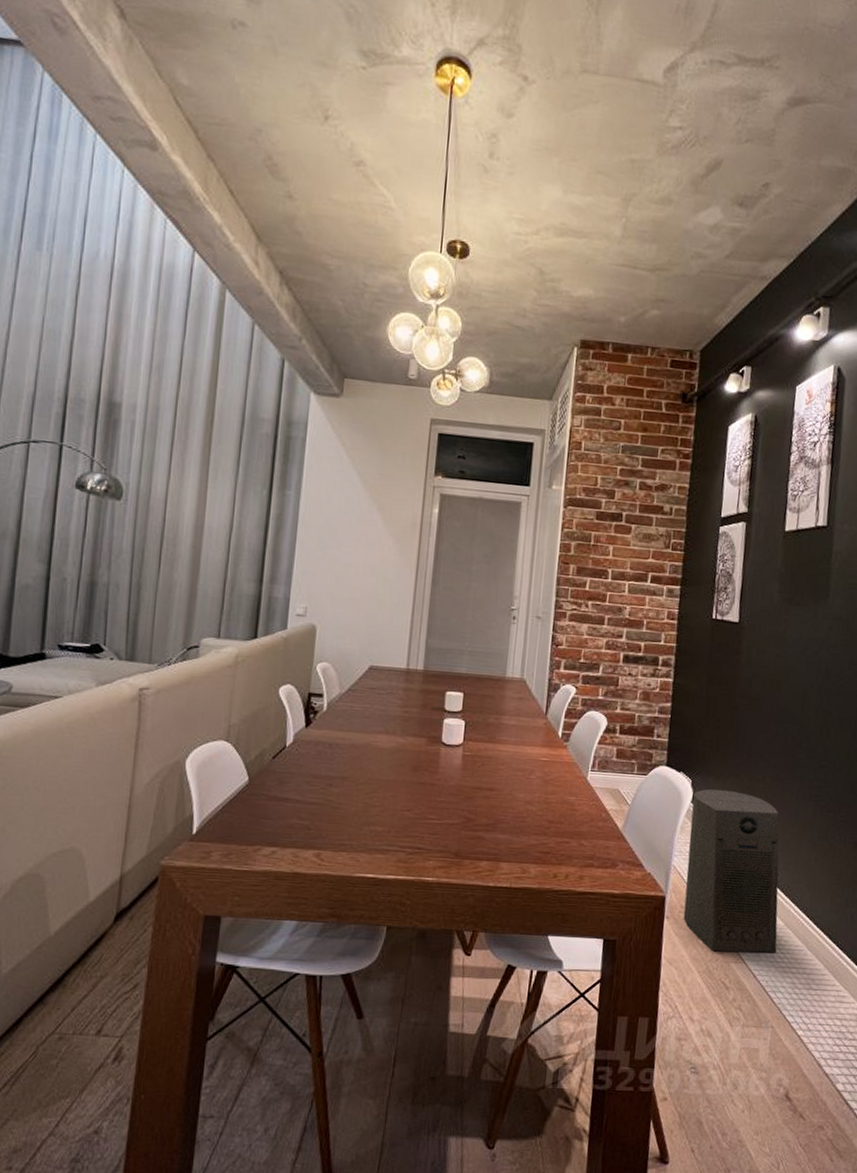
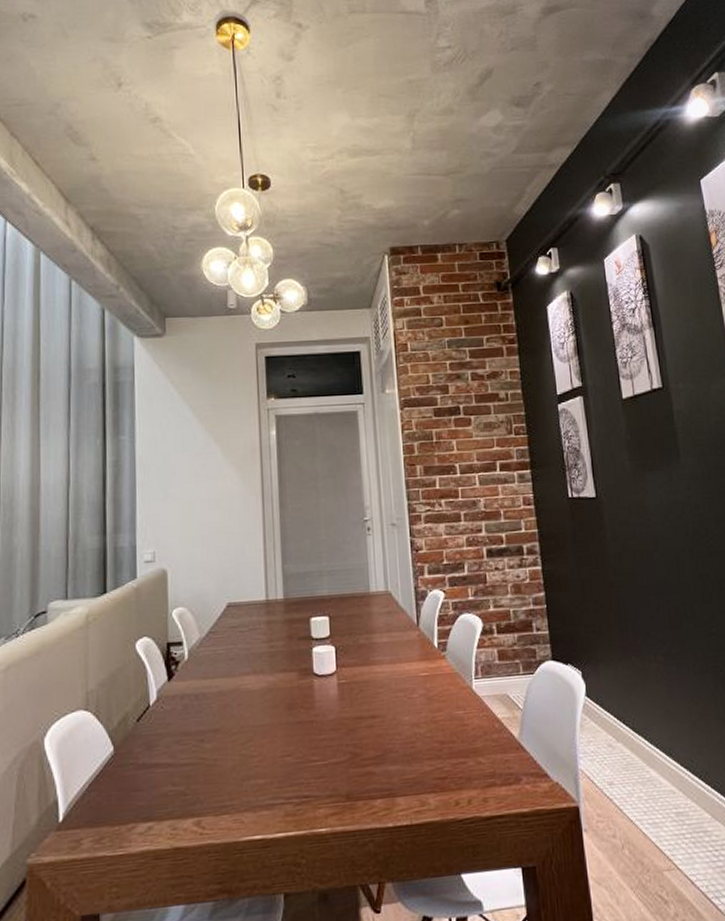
air purifier: present [683,789,780,953] -> none [585,676,710,861]

